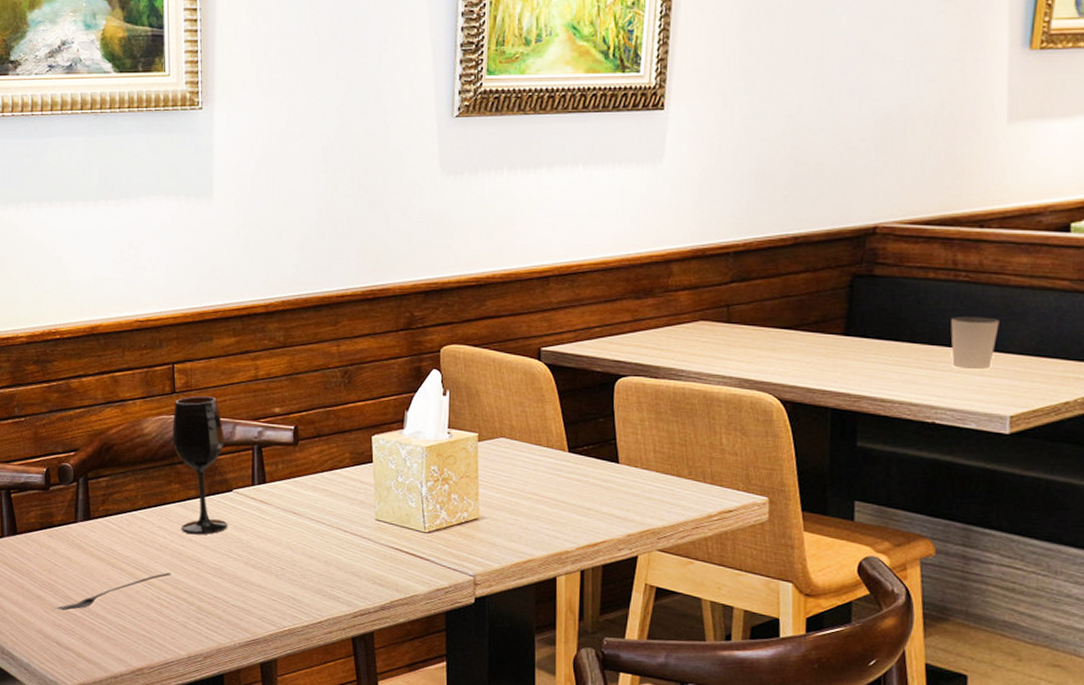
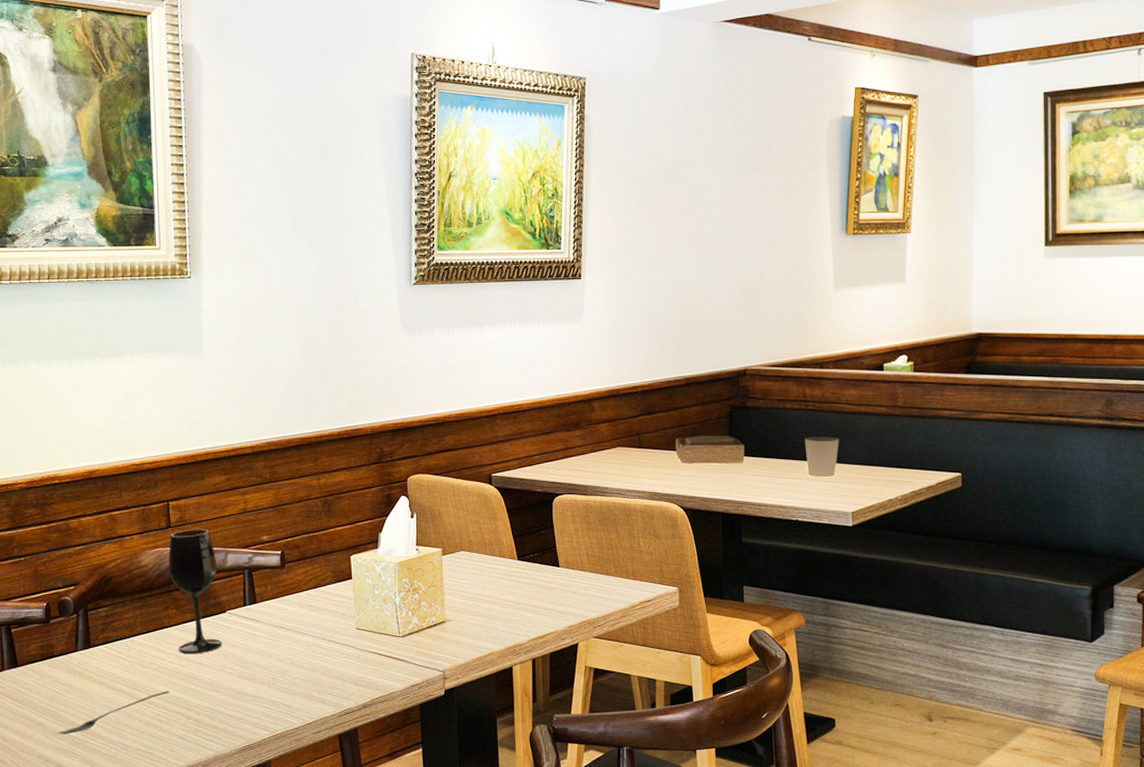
napkin holder: none [775,309,867,348] -> present [675,435,744,465]

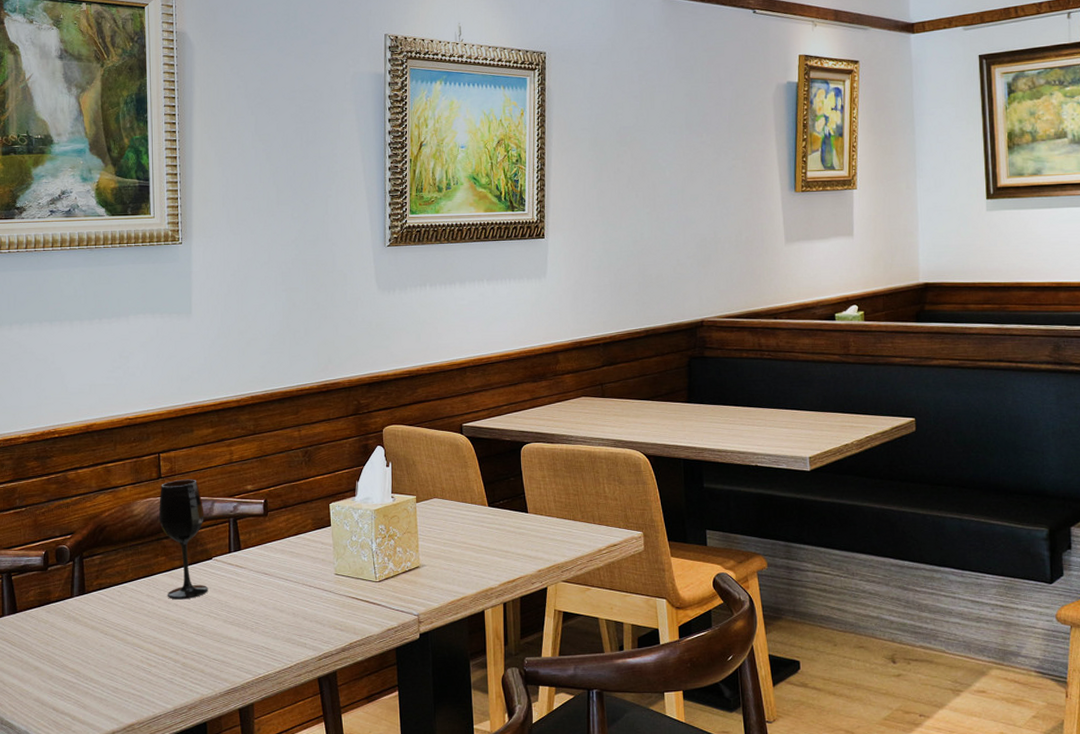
fork: present [57,691,170,735] -> none [53,636,159,679]
napkin holder: present [675,435,744,465] -> none [637,384,704,413]
dixie cup: present [805,437,839,478] -> none [761,384,795,424]

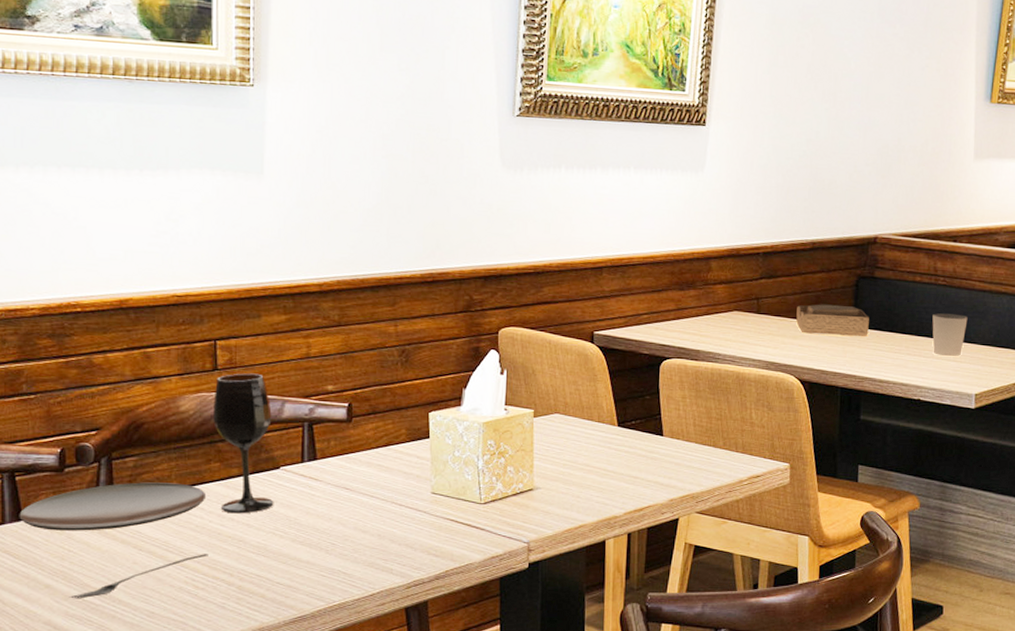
plate: none [14,575,156,620] -> present [19,482,207,531]
fork: none [53,636,159,679] -> present [69,554,209,599]
napkin holder: none [637,384,704,413] -> present [796,304,869,337]
dixie cup: none [761,384,795,424] -> present [932,313,968,357]

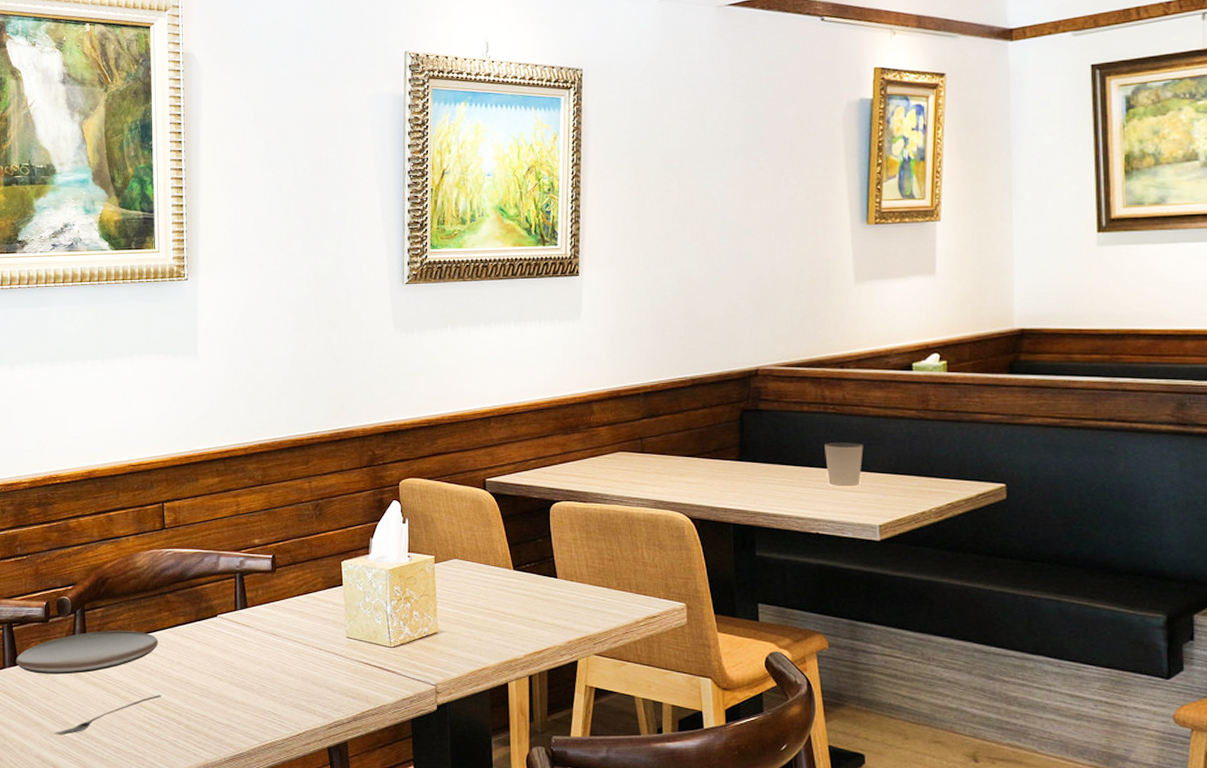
wine glass: present [213,373,274,514] -> none [162,531,214,658]
napkin holder: present [796,304,869,337] -> none [681,440,757,472]

